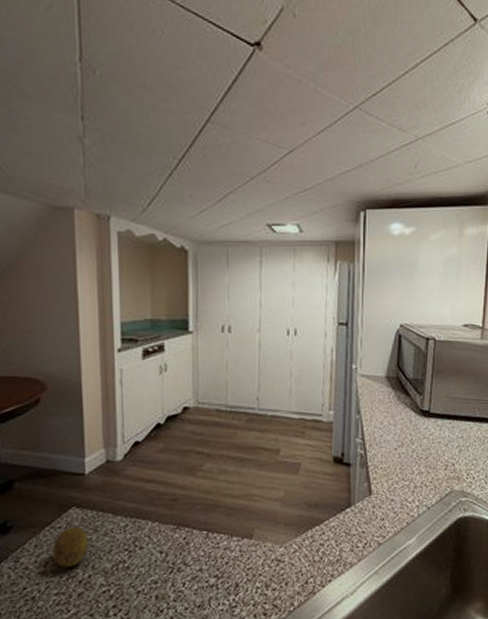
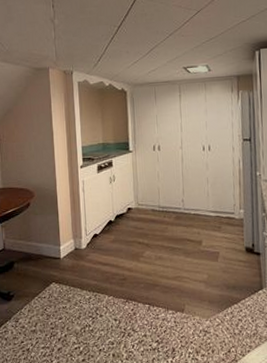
fruit: present [52,526,89,568] -> none [39,297,65,328]

